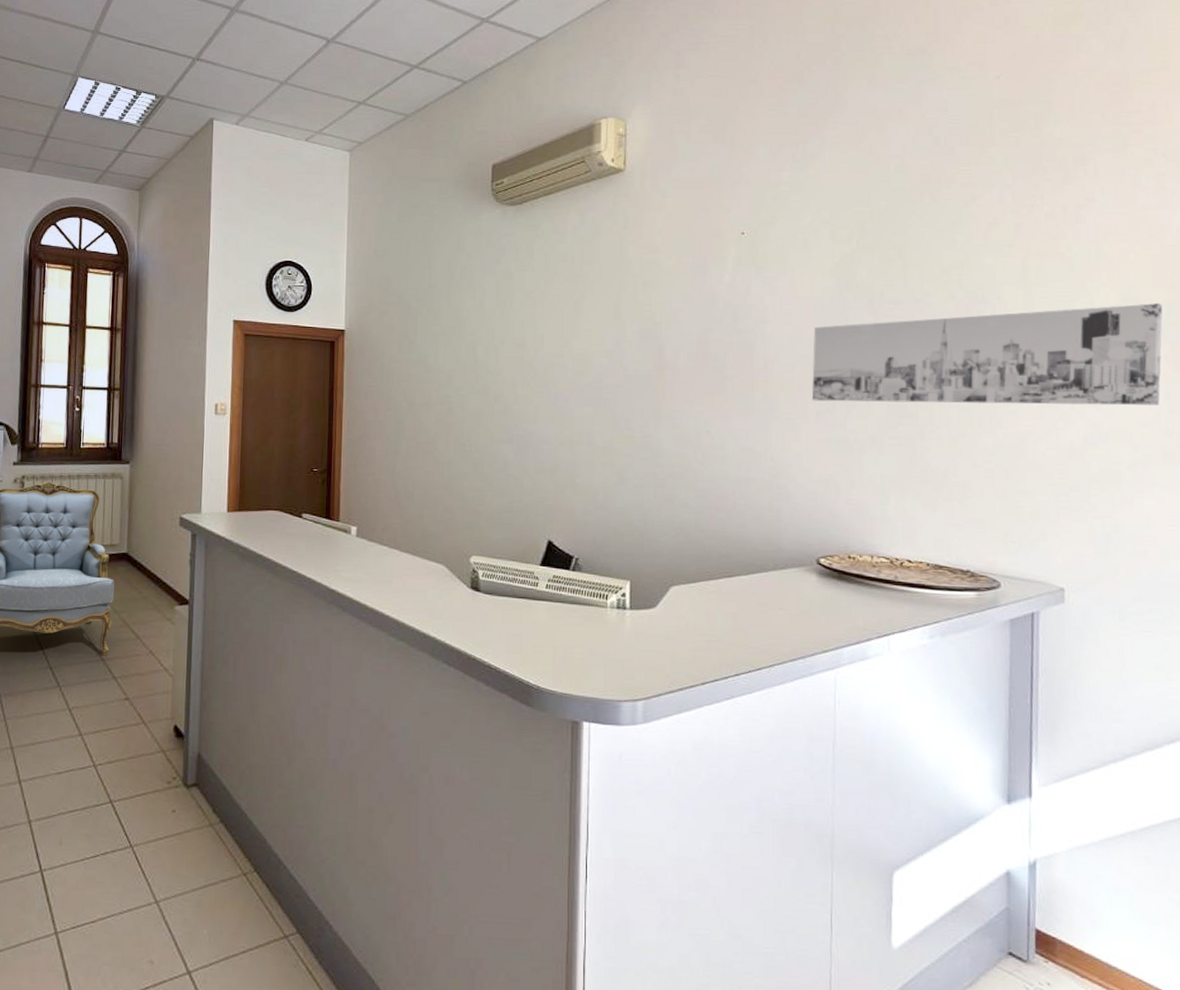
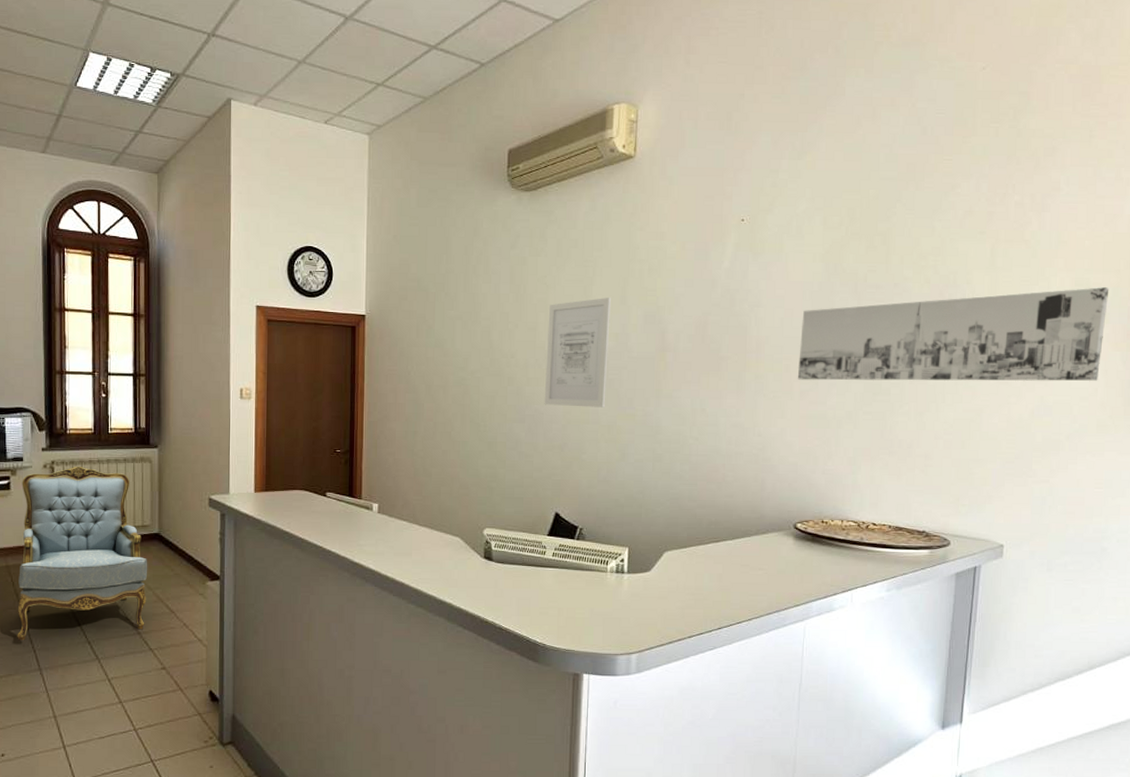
wall art: none [534,313,604,428] -> present [544,298,612,408]

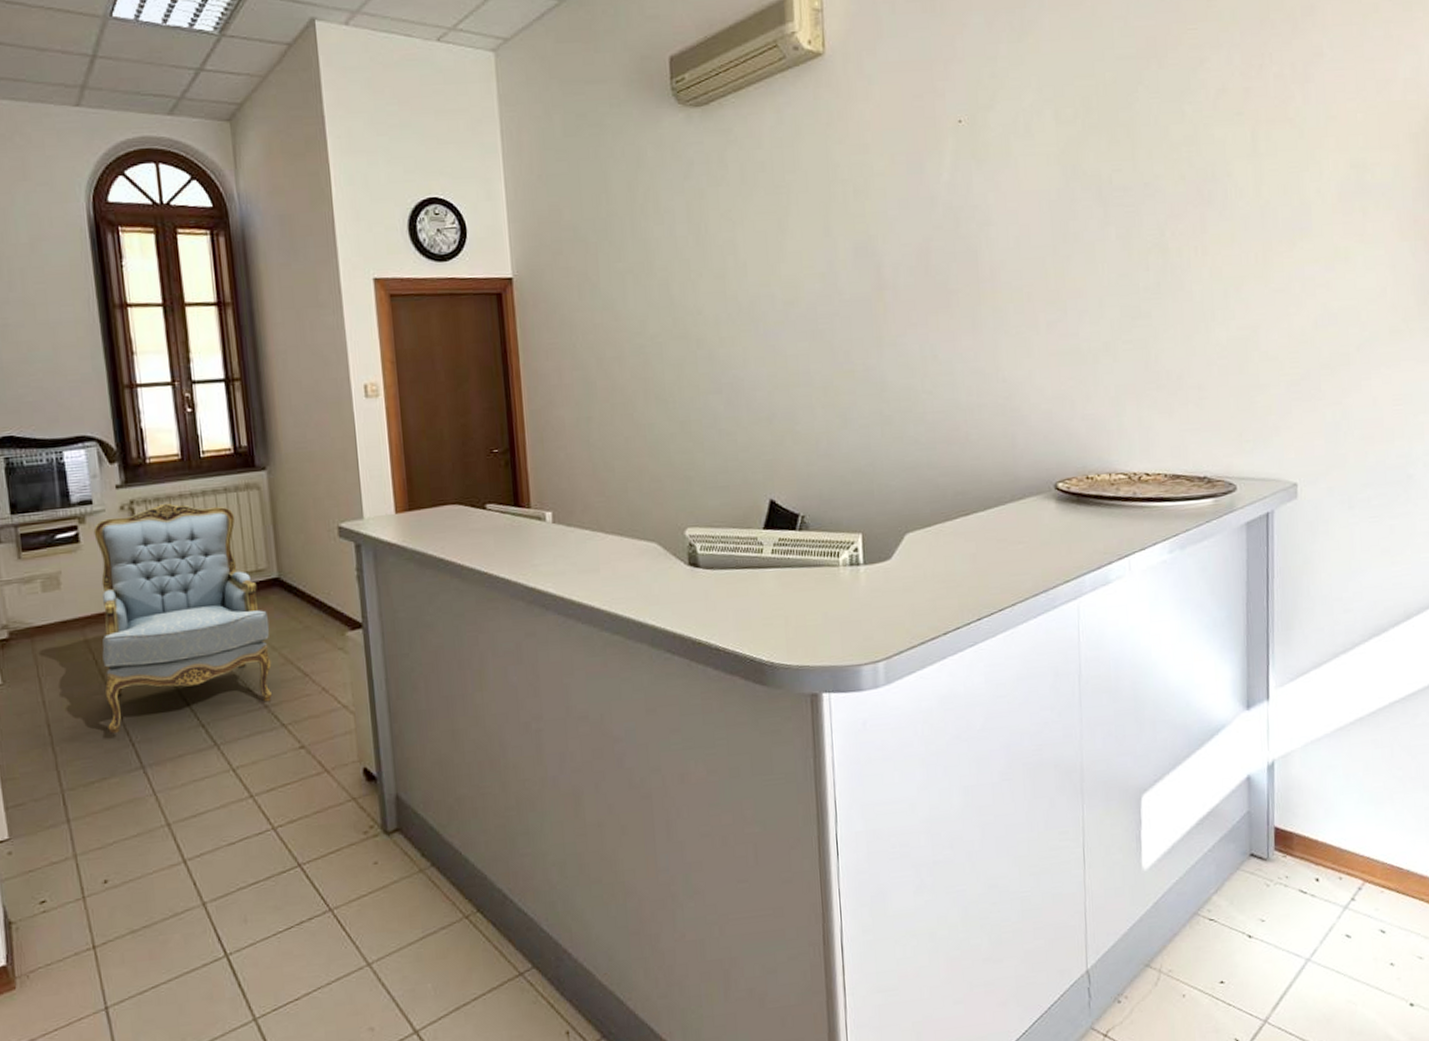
wall art: present [544,298,612,408] -> none [738,230,818,369]
wall art: present [797,287,1109,381] -> none [1041,167,1389,310]

